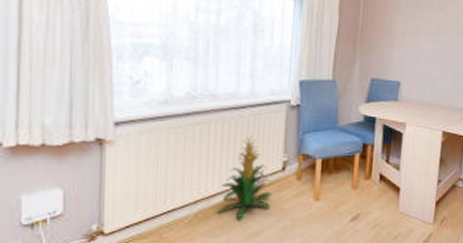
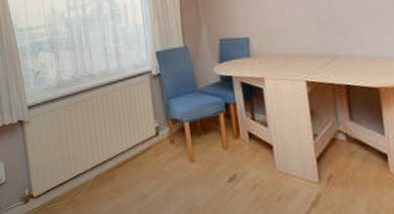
indoor plant: present [218,135,274,220] -> none [109,106,153,184]

